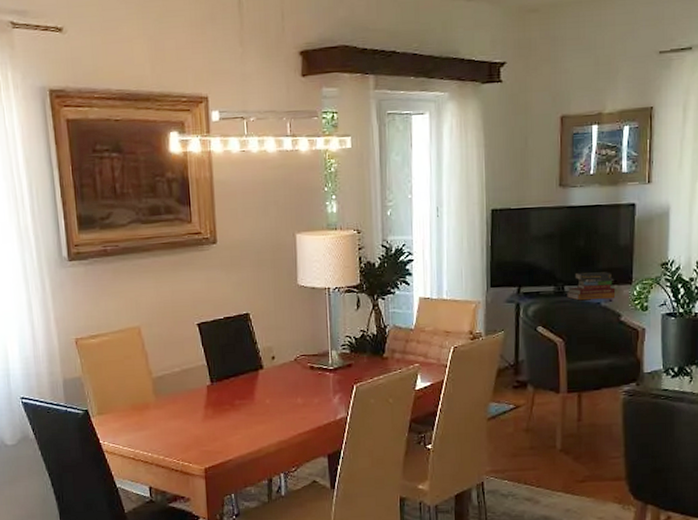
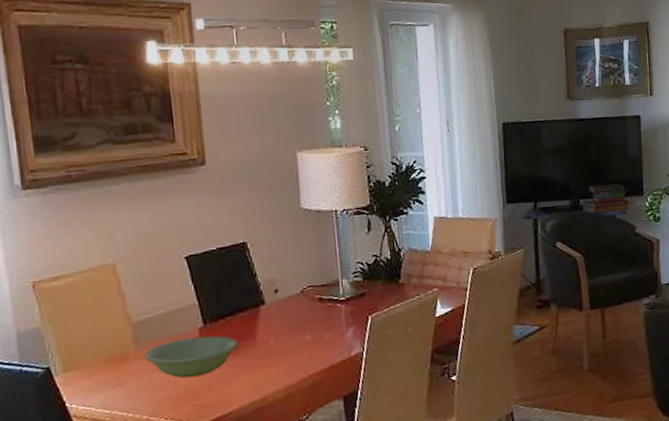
bowl: none [161,393,240,428] -> present [144,335,239,378]

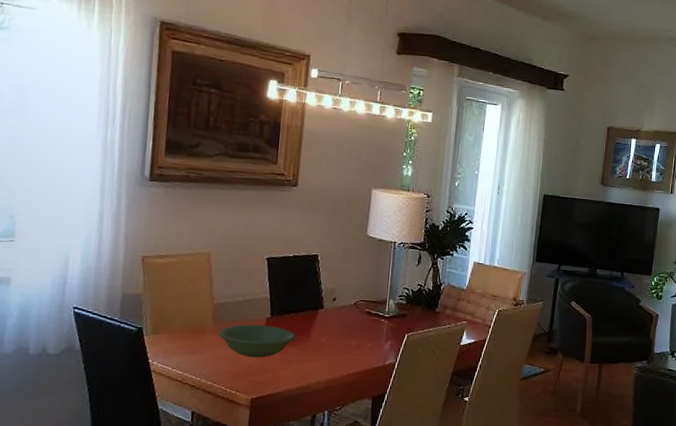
books: present [582,184,629,214] -> none [598,259,638,286]

